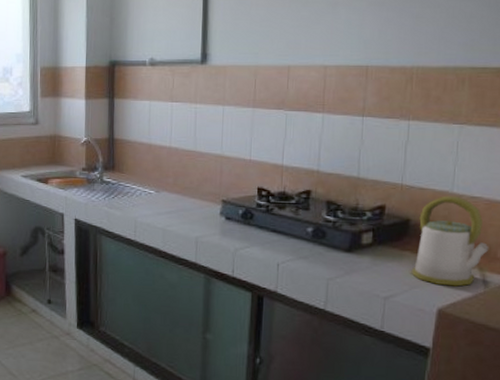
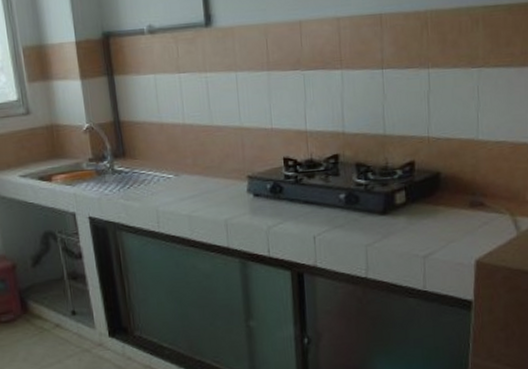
kettle: present [411,195,489,287] -> none [446,142,518,236]

